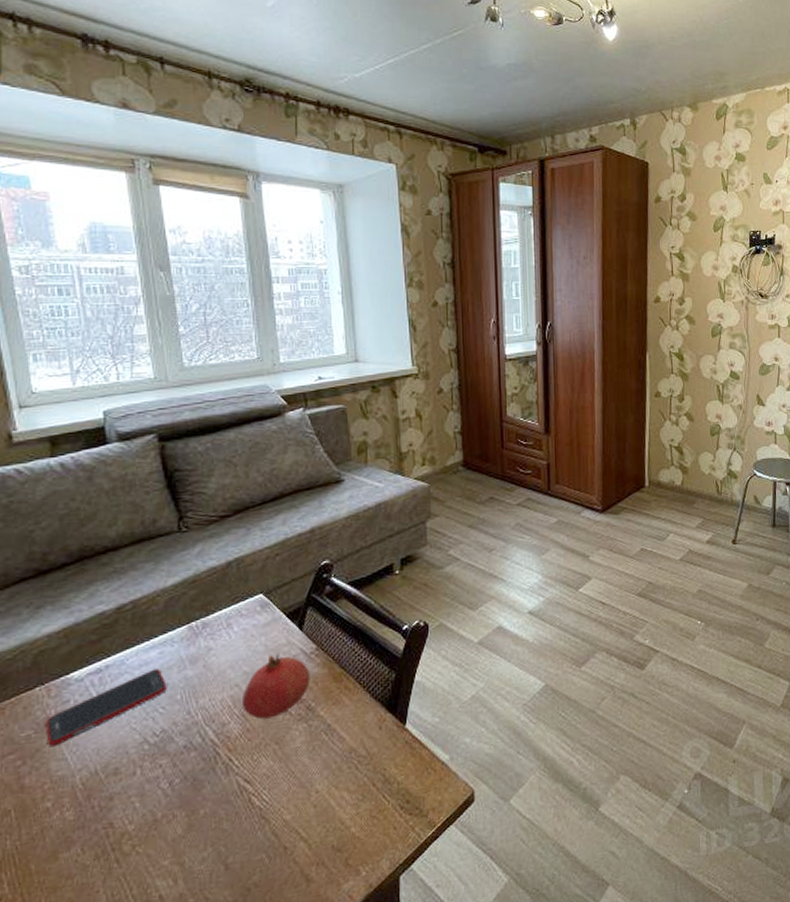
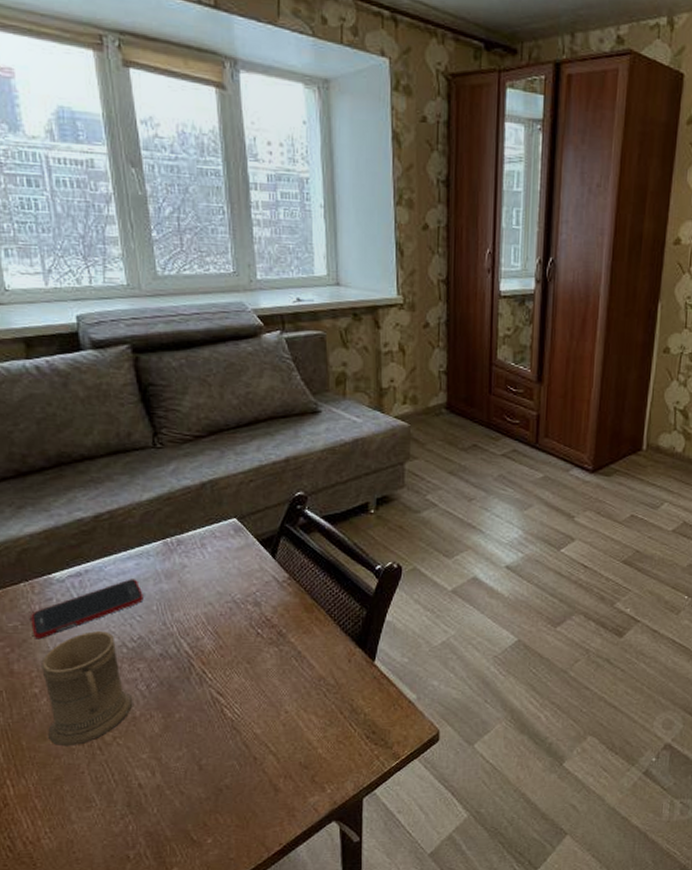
mug: none [55,728,155,865] -> present [41,631,133,747]
fruit: present [241,653,311,720] -> none [215,577,282,639]

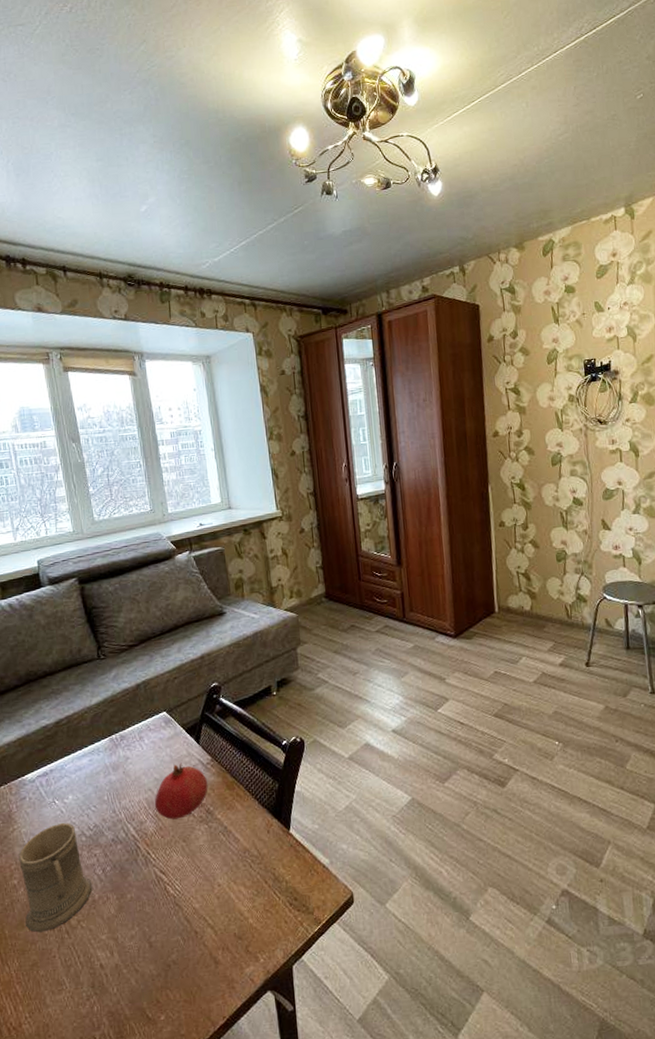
cell phone: present [31,579,144,640] -> none [10,773,97,835]
fruit: none [215,577,282,639] -> present [154,762,208,820]

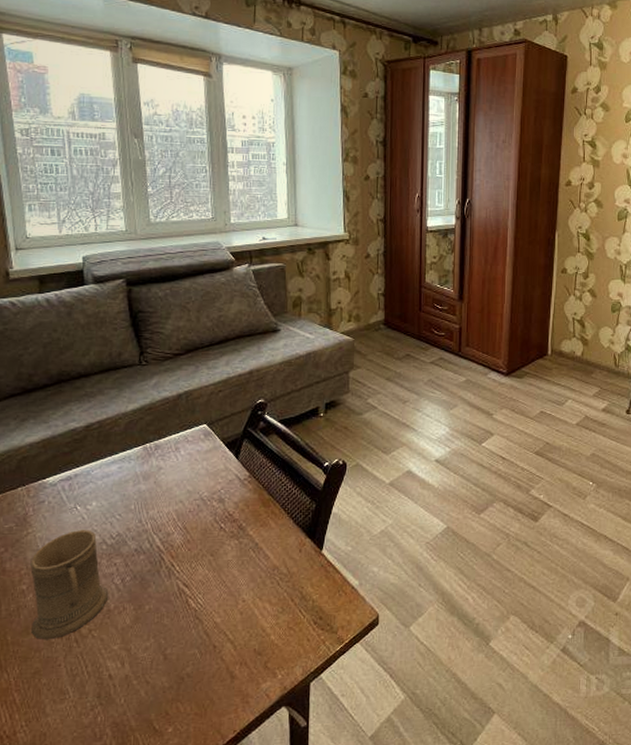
fruit: present [154,762,208,820] -> none [184,476,243,533]

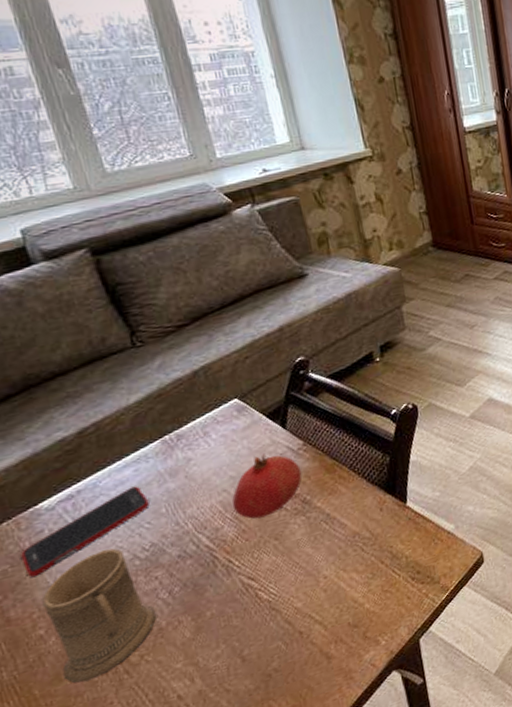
cell phone: none [25,481,124,539] -> present [21,485,150,578]
fruit: none [184,476,243,533] -> present [232,453,303,519]

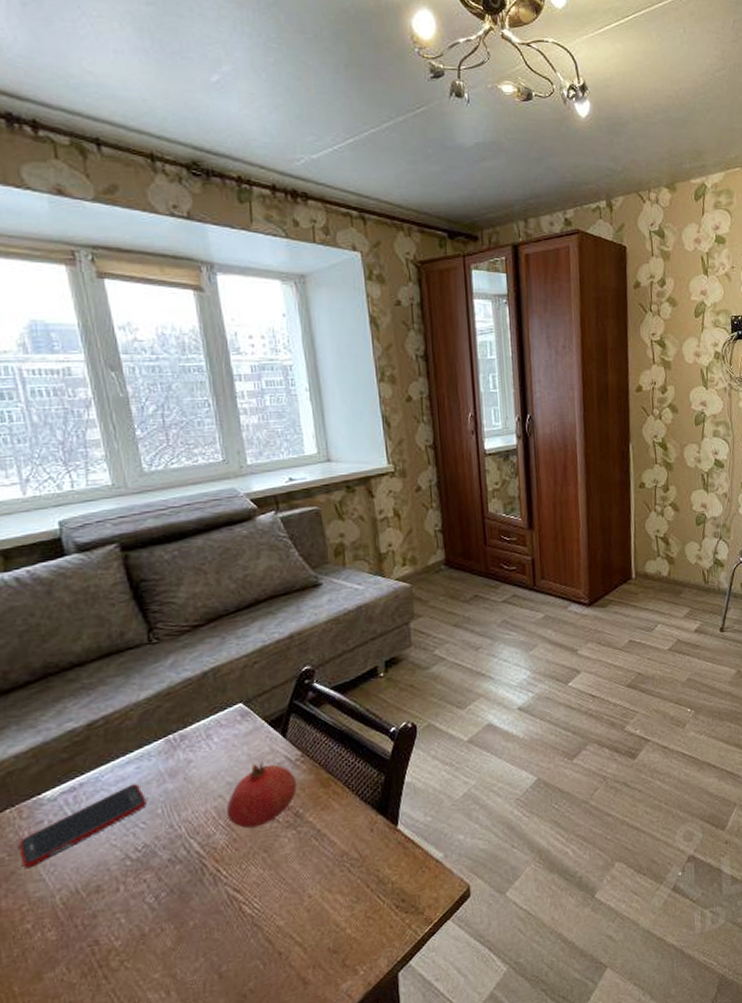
mug: present [42,548,157,684] -> none [33,845,141,984]

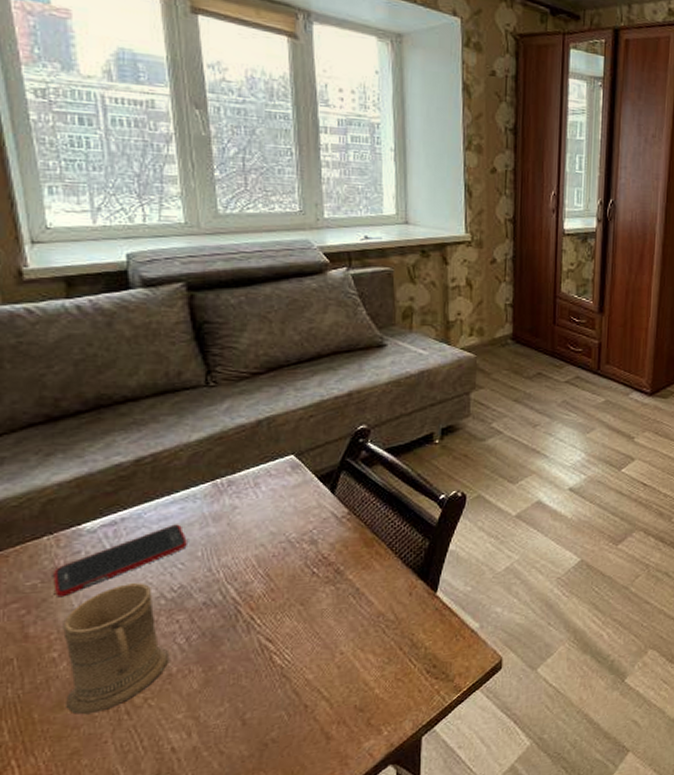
mug: none [33,845,141,984] -> present [63,583,170,715]
fruit: present [226,761,297,829] -> none [266,515,341,580]

